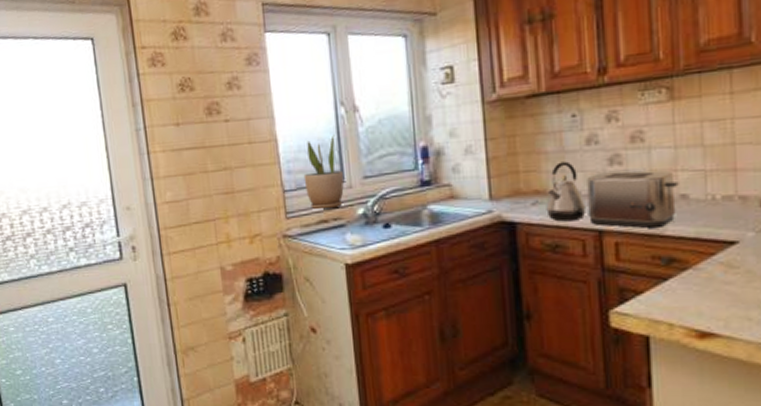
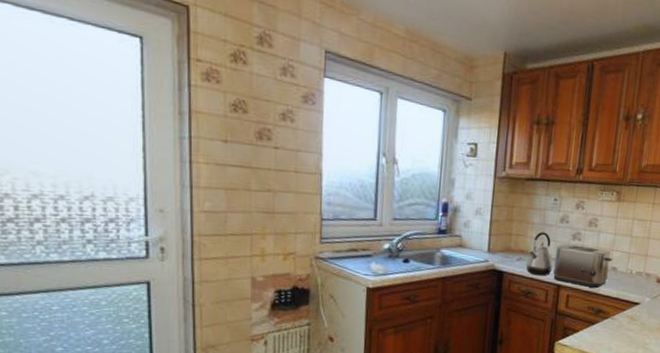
potted plant: present [303,135,344,210] -> none [341,179,376,241]

